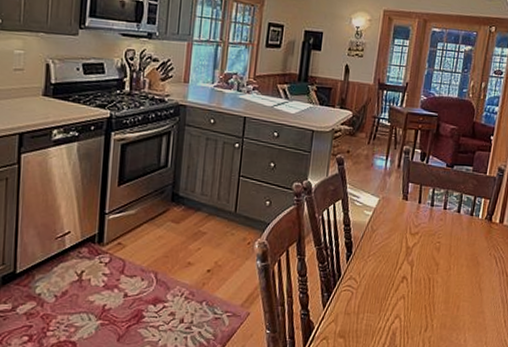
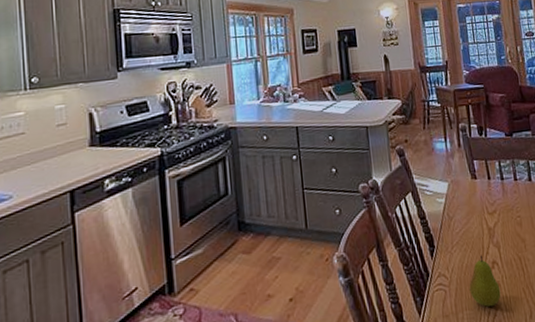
fruit: none [375,268,404,314] -> present [469,255,501,307]

